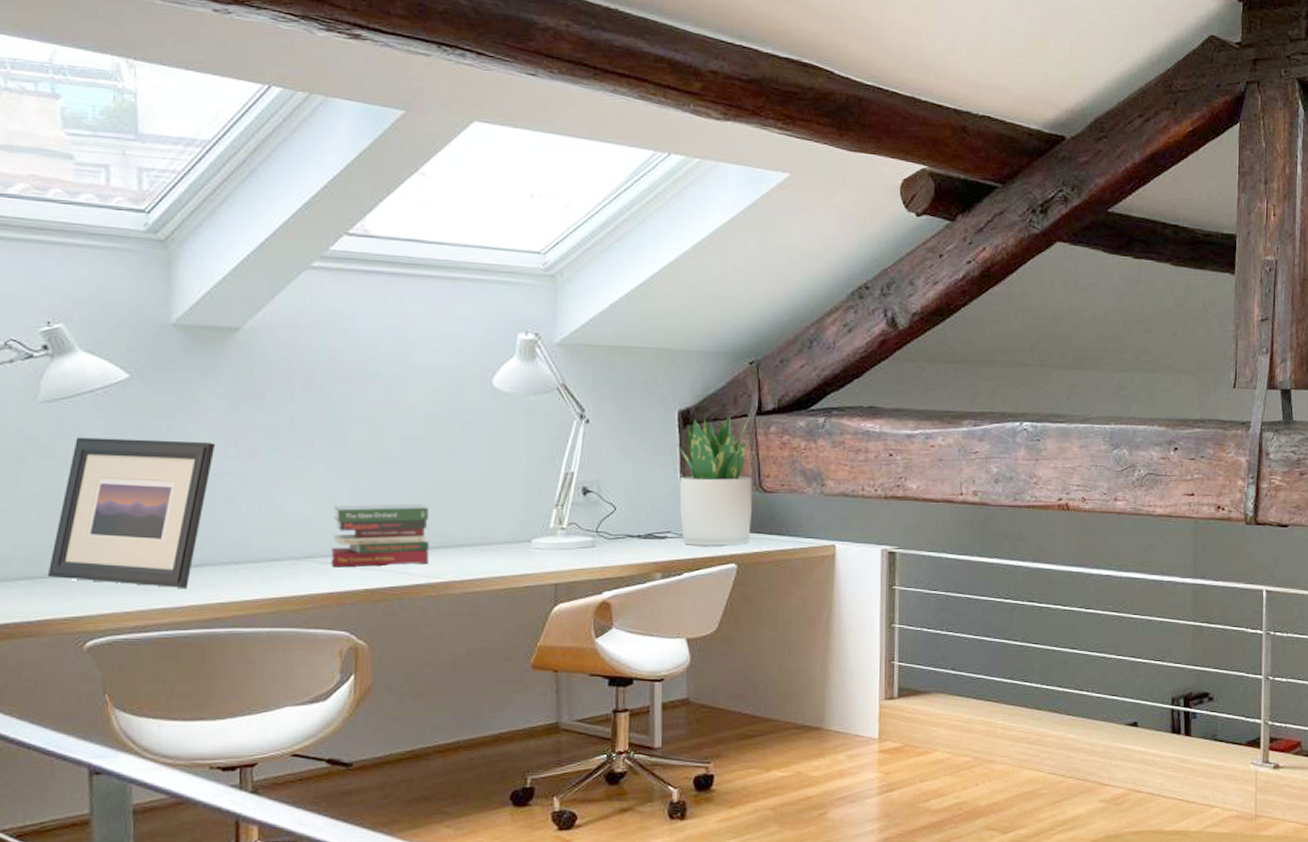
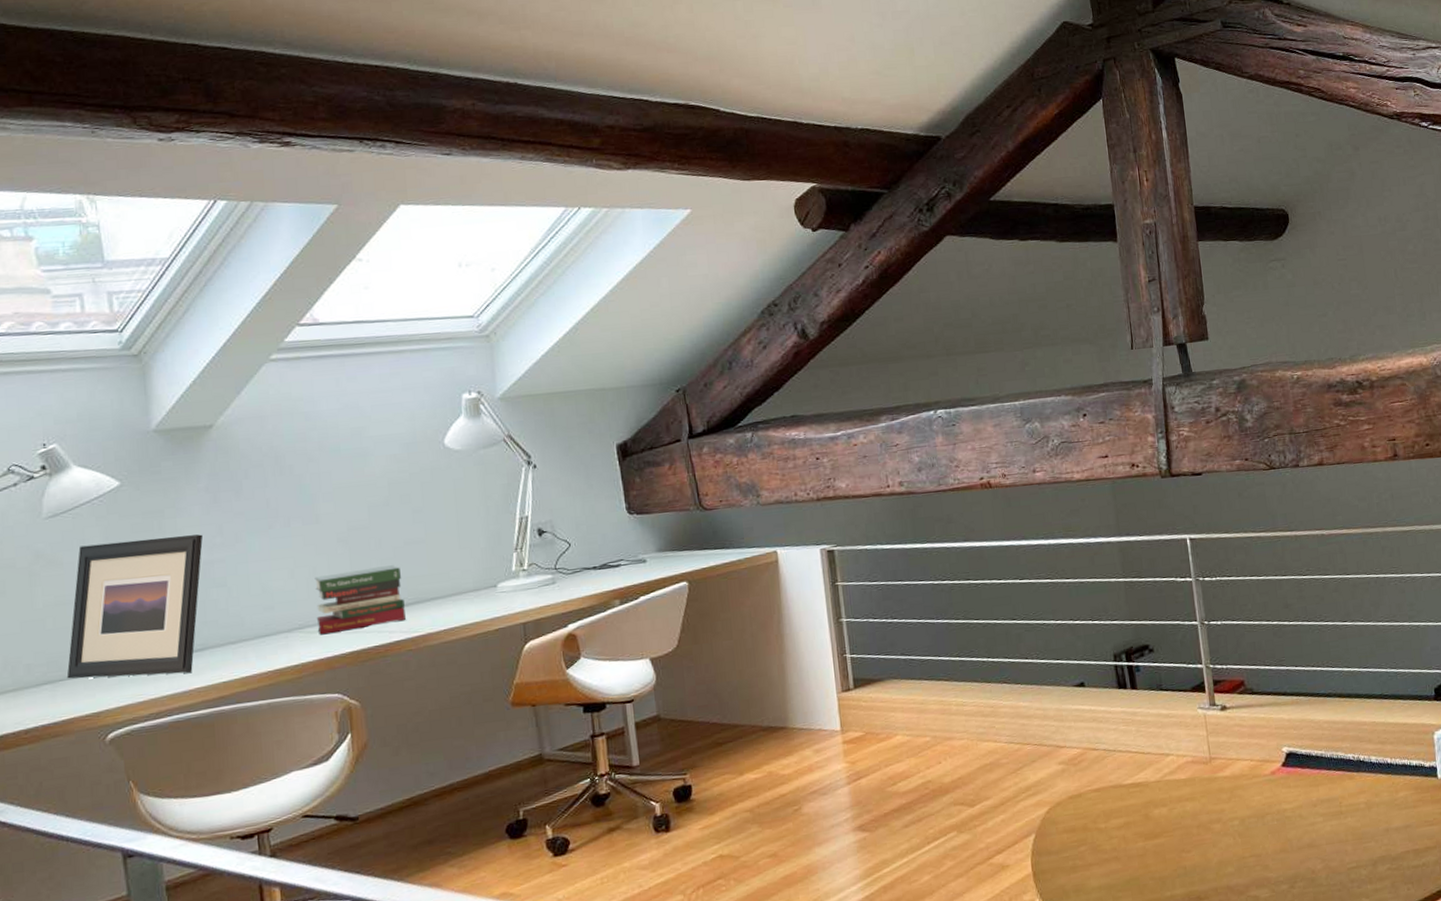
planter: present [676,410,753,546] -> none [619,438,697,570]

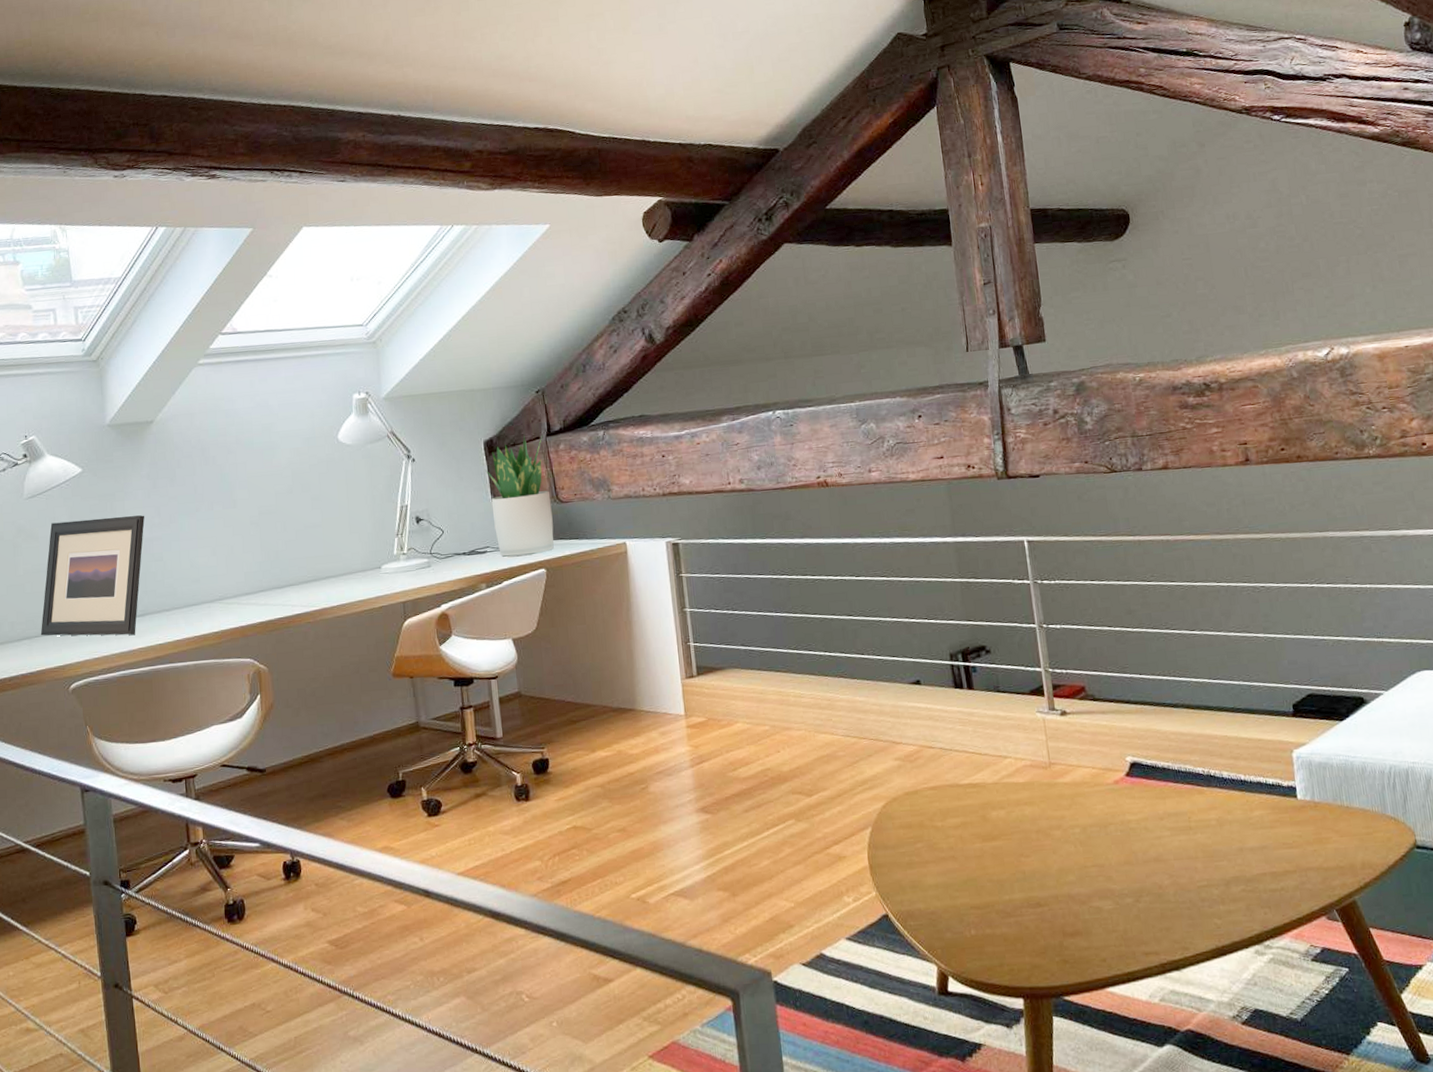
books: present [314,565,406,635] -> none [232,546,305,606]
planter: none [619,438,697,570] -> present [485,435,554,557]

